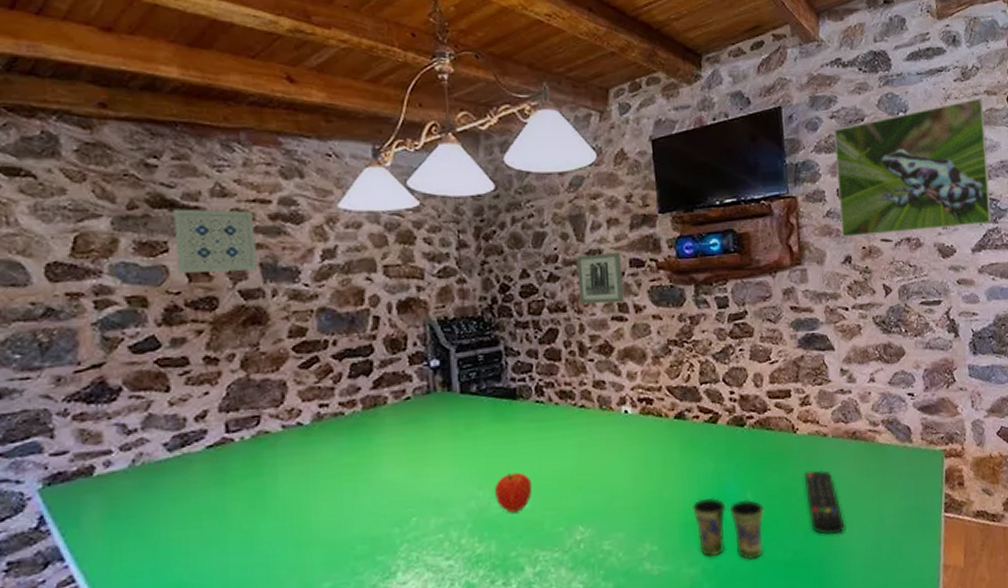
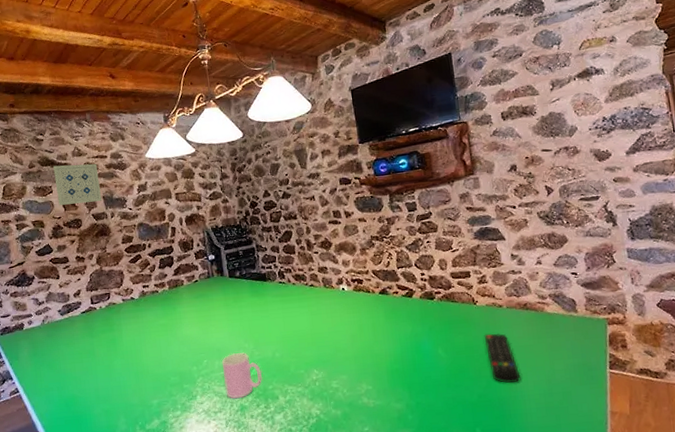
cup: none [440,504,503,575] -> present [221,352,263,399]
fruit: present [494,472,533,513] -> none [255,331,281,359]
wall art: present [576,251,625,304] -> none [301,174,338,213]
cup: present [692,497,765,561] -> none [396,352,454,400]
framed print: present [833,97,991,238] -> none [496,23,644,151]

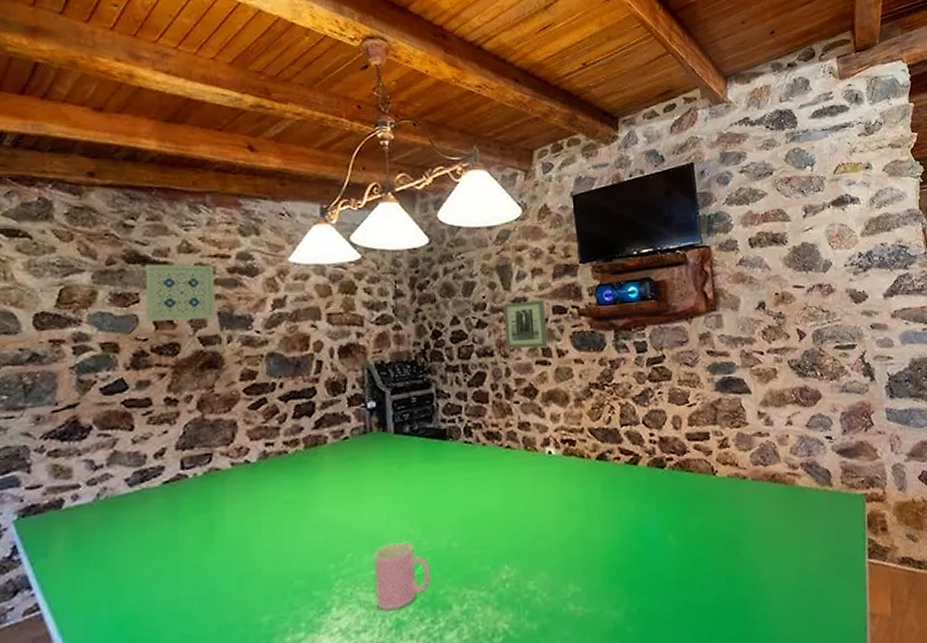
wall art: none [301,174,338,213] -> present [503,299,548,349]
remote control: present [484,333,521,383] -> none [724,513,768,579]

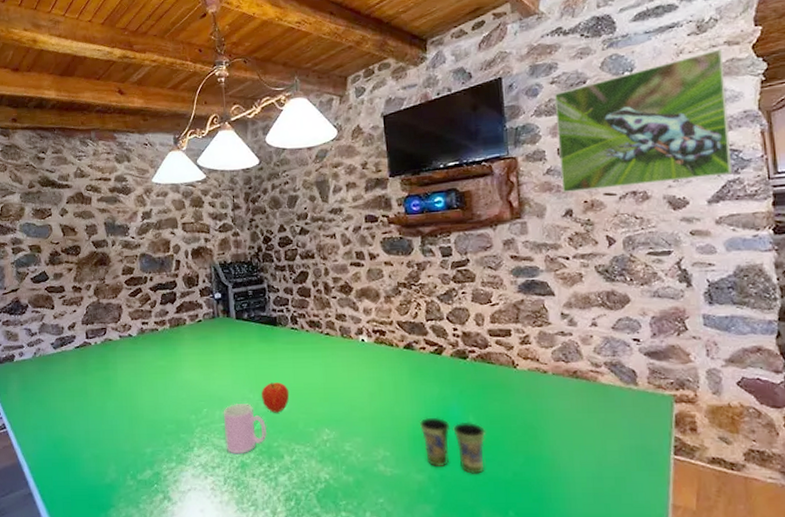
wall art: present [145,264,216,322] -> none [54,186,104,230]
fruit: none [424,511,461,551] -> present [261,382,290,413]
wall art: present [503,299,548,349] -> none [322,209,361,252]
cup: none [615,538,687,604] -> present [420,417,486,475]
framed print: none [744,150,902,285] -> present [554,49,732,194]

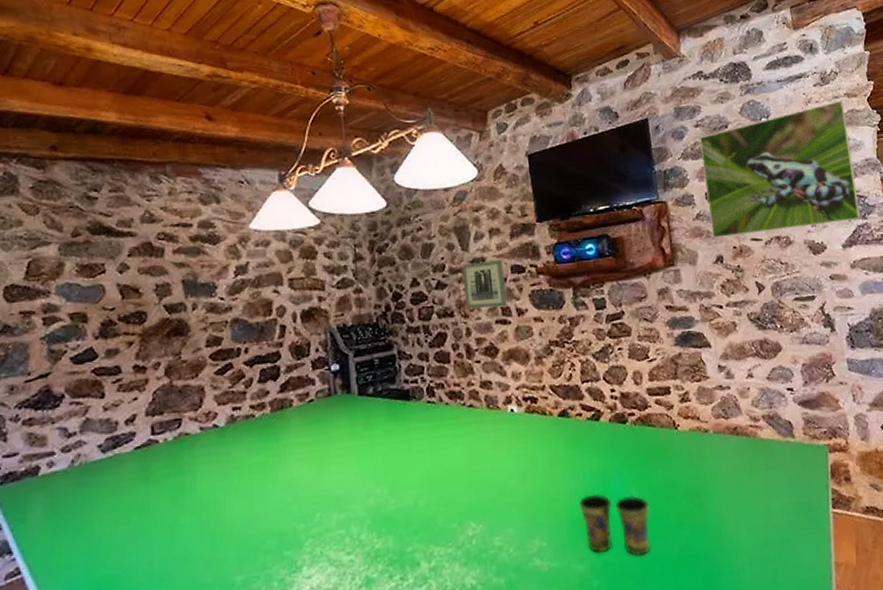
cup: present [223,403,268,455] -> none [341,501,400,570]
fruit: present [261,382,290,413] -> none [390,470,427,510]
wall art: none [322,209,361,252] -> present [462,259,507,309]

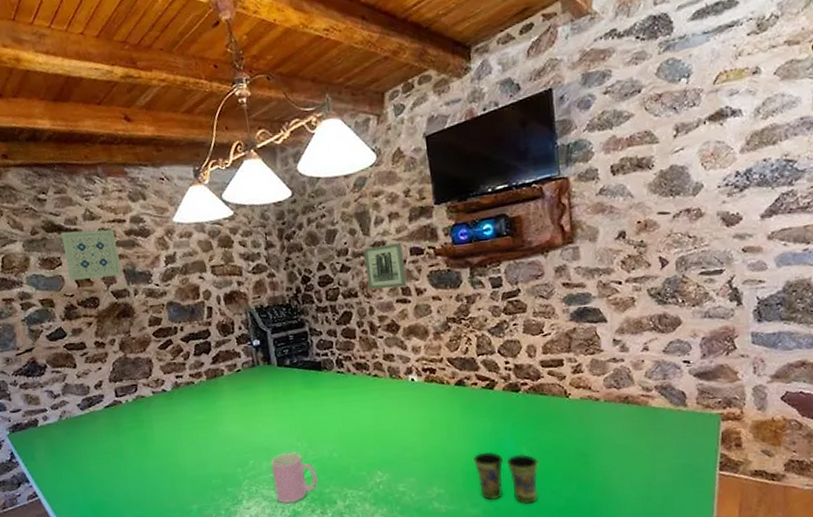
wall art: none [110,234,181,291] -> present [60,229,123,281]
cup: none [341,501,400,570] -> present [270,452,319,504]
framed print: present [699,100,860,239] -> none [607,49,785,214]

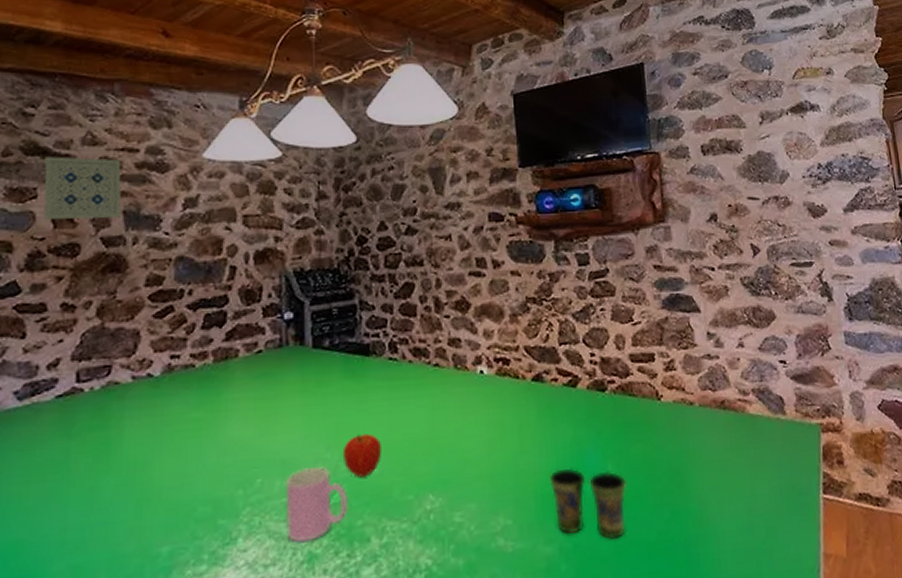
fruit: none [309,428,339,460] -> present [342,434,382,478]
wall art: present [363,242,407,290] -> none [435,205,483,259]

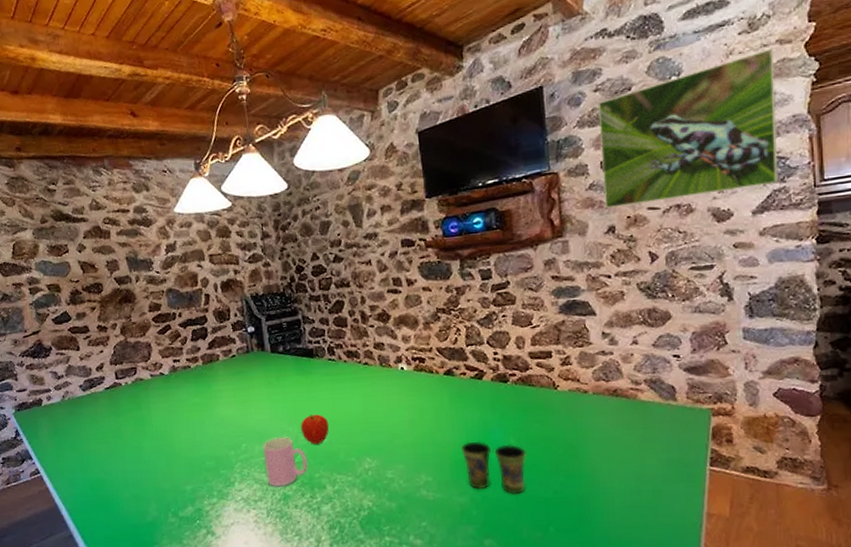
wall art: present [44,156,122,219] -> none [68,219,125,267]
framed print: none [697,55,863,196] -> present [597,48,778,209]

